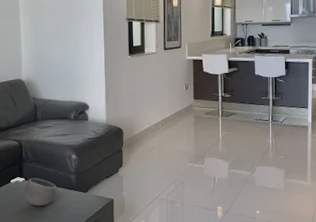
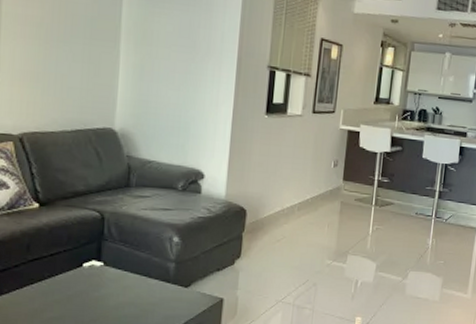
bowl: present [24,178,57,206] -> none [100,262,148,301]

